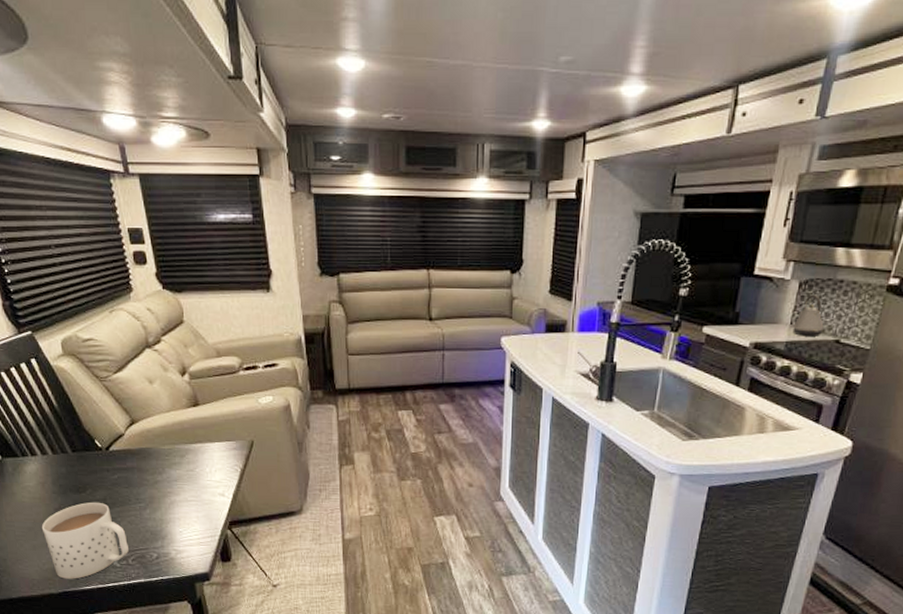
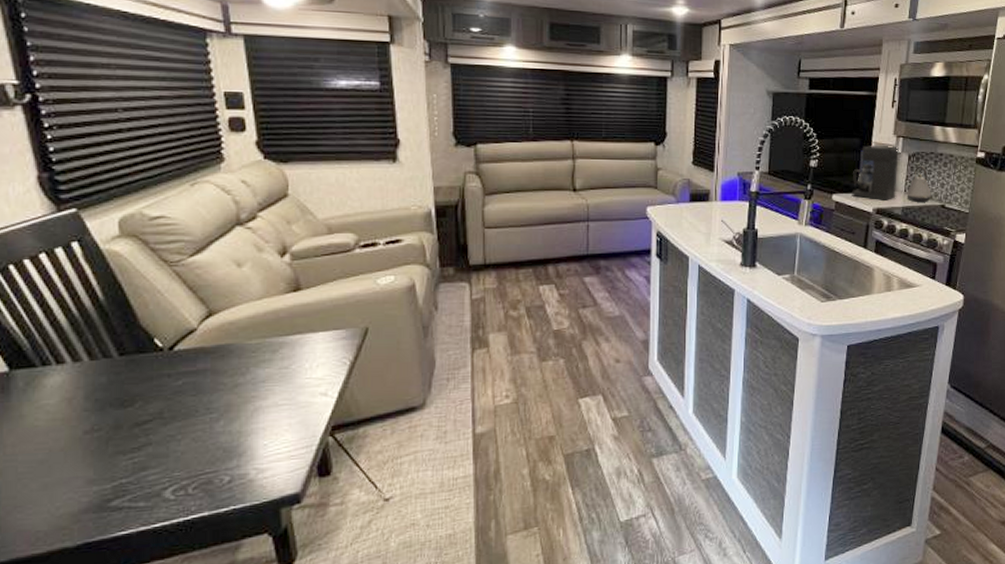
mug: present [41,502,130,579] -> none [60,417,191,525]
coffee maker: none [726,270,788,334] -> present [852,145,899,201]

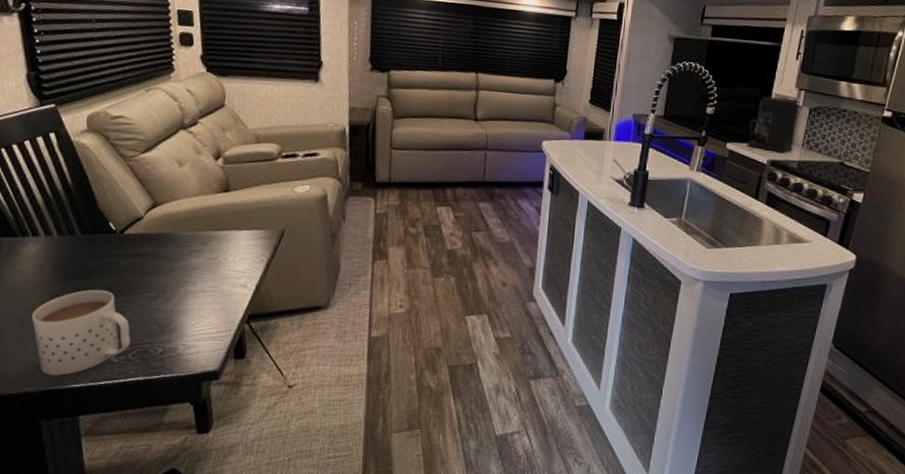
mug: none [60,417,191,525] -> present [31,289,132,376]
kettle: present [907,166,931,202] -> none [804,120,830,158]

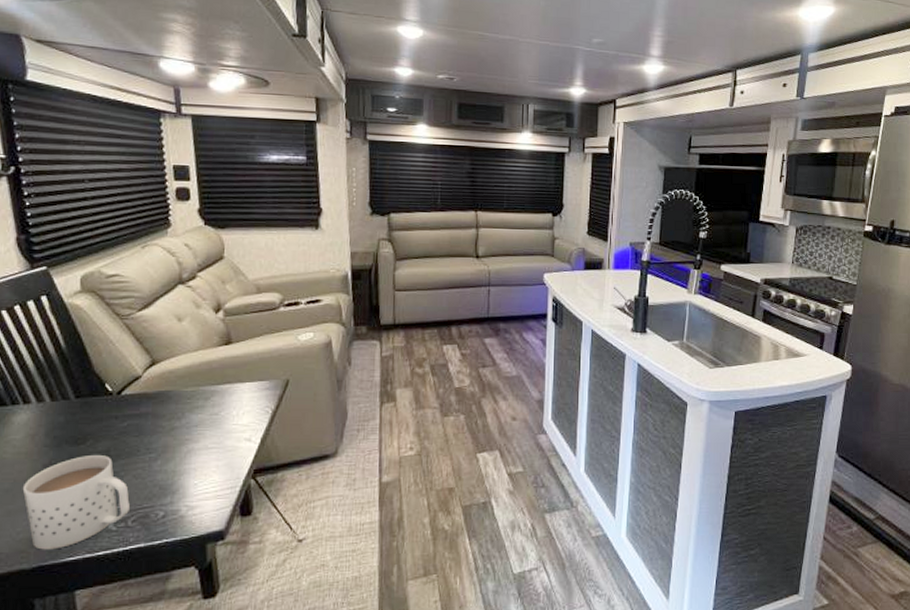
coffee maker: present [747,96,800,153] -> none [740,218,786,272]

